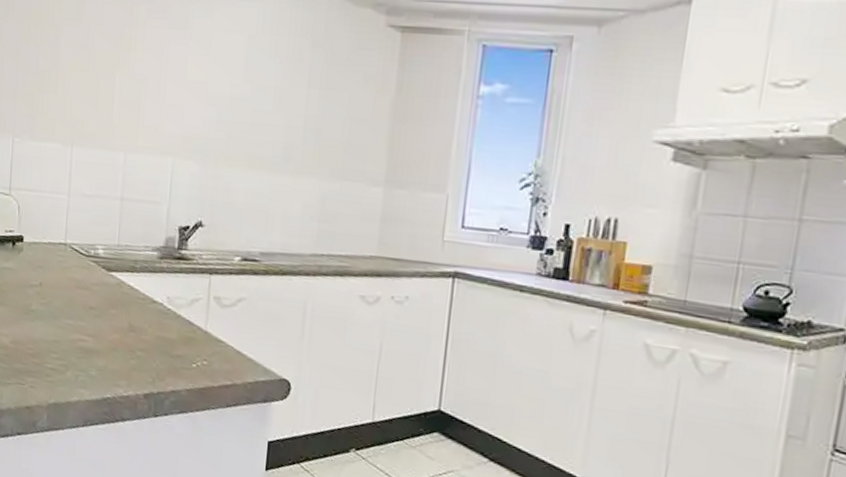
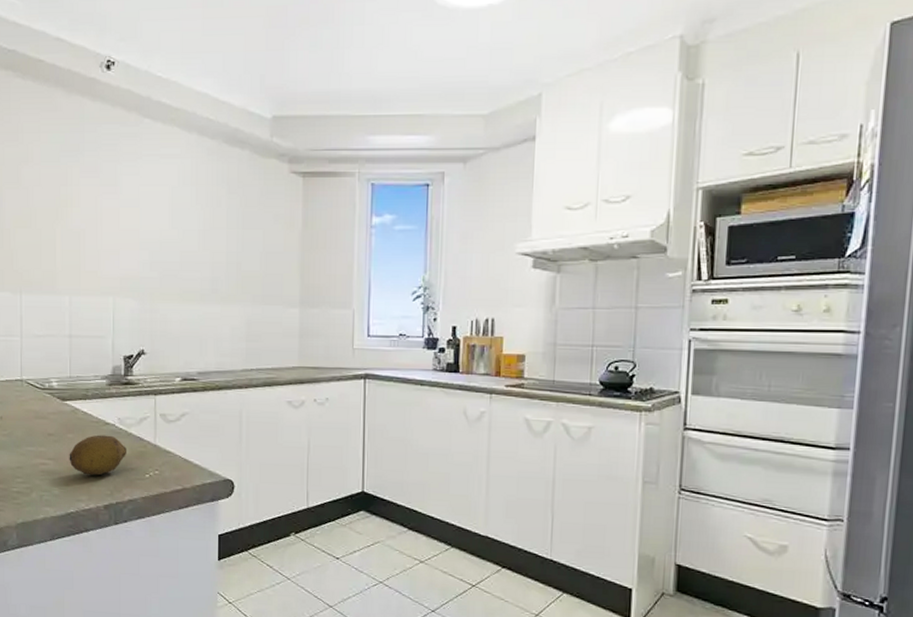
fruit: none [110,313,175,360] -> present [69,435,128,476]

